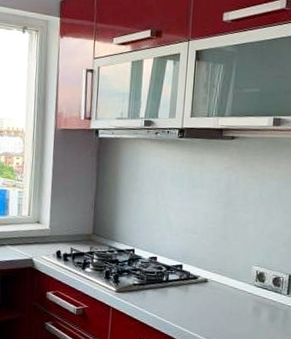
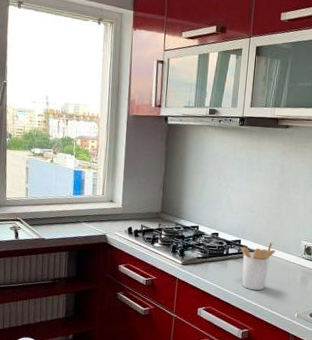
utensil holder: none [182,267,223,322] -> present [240,241,276,291]

